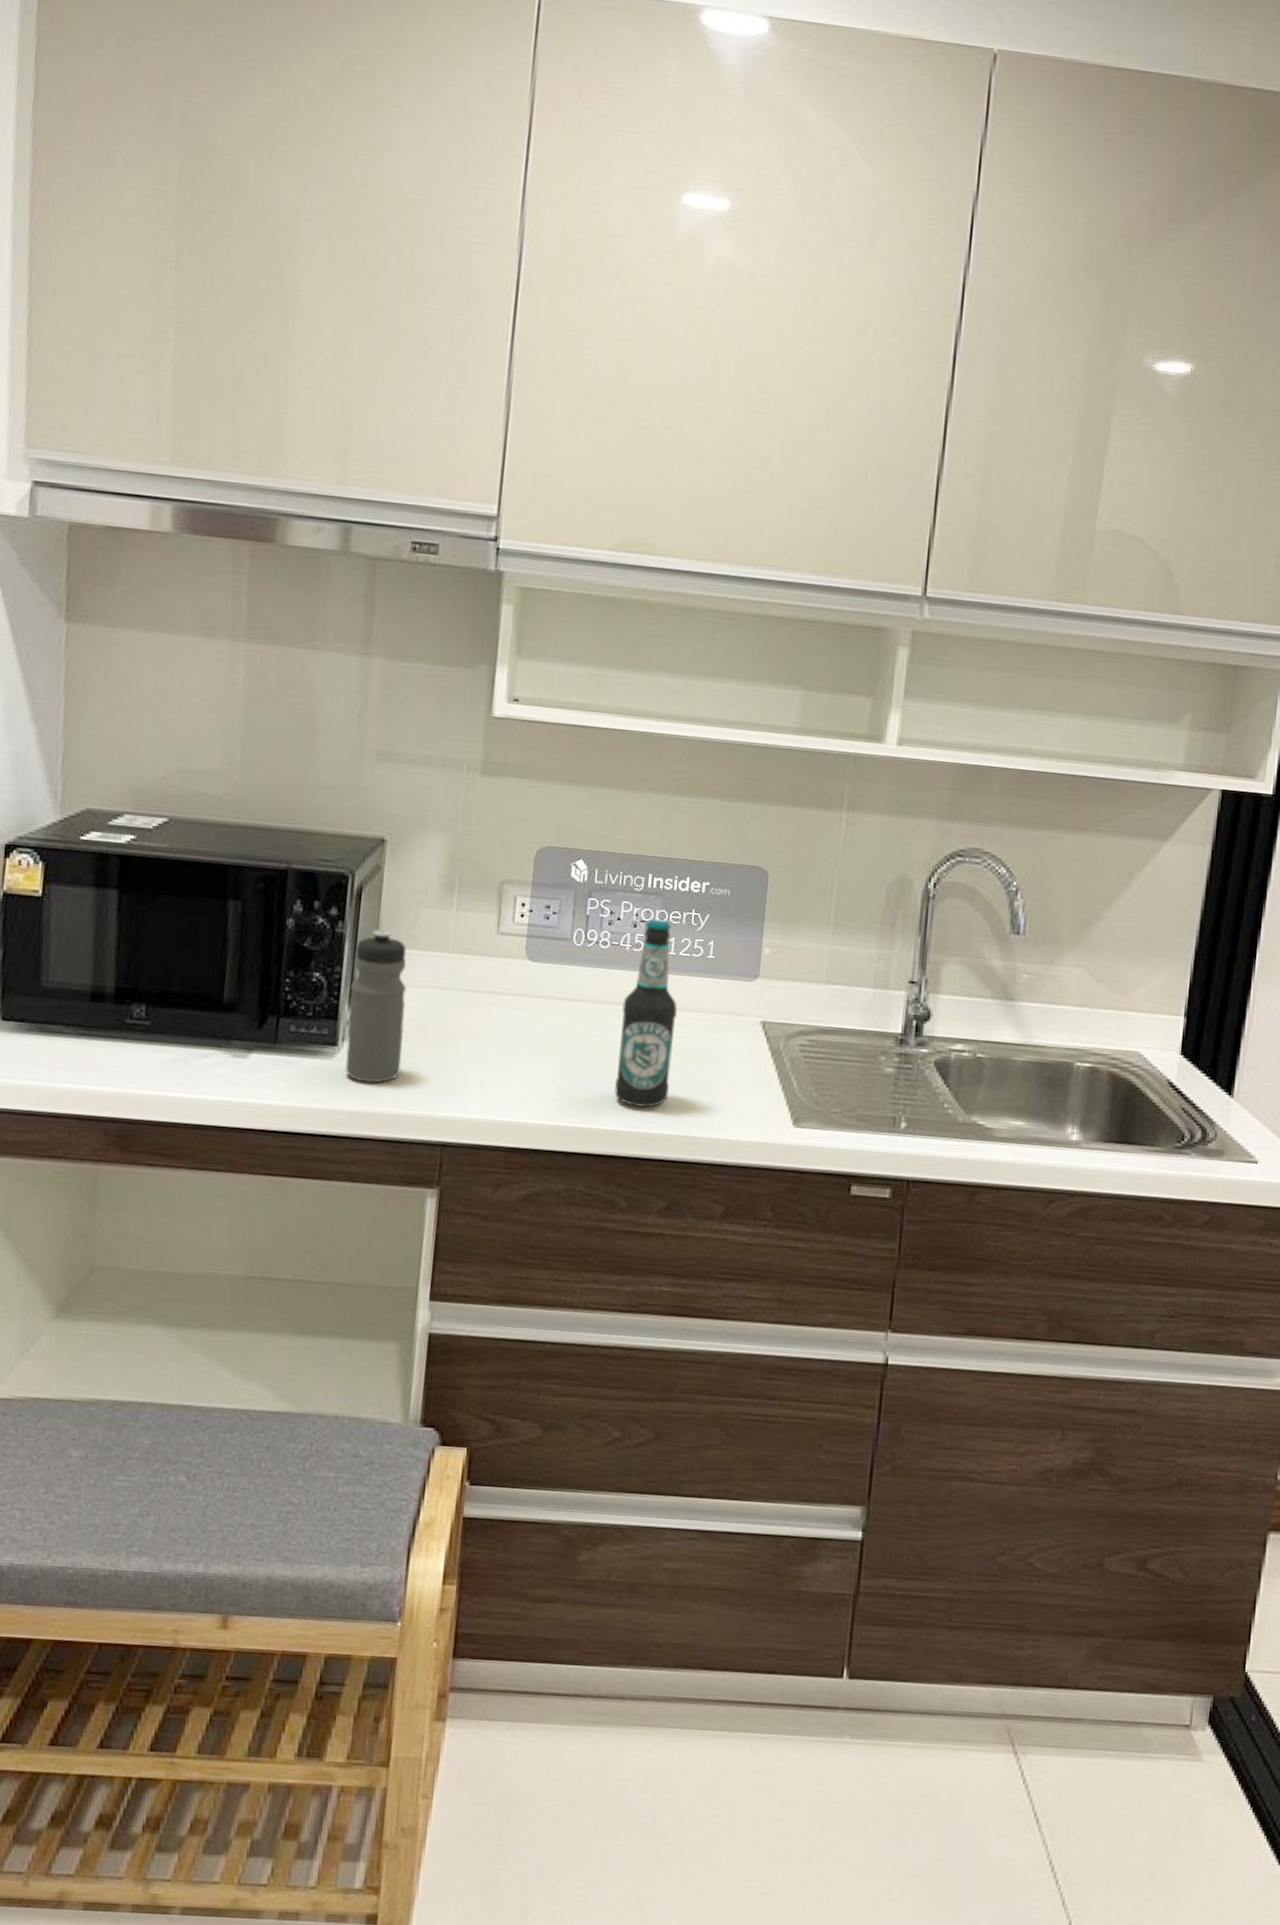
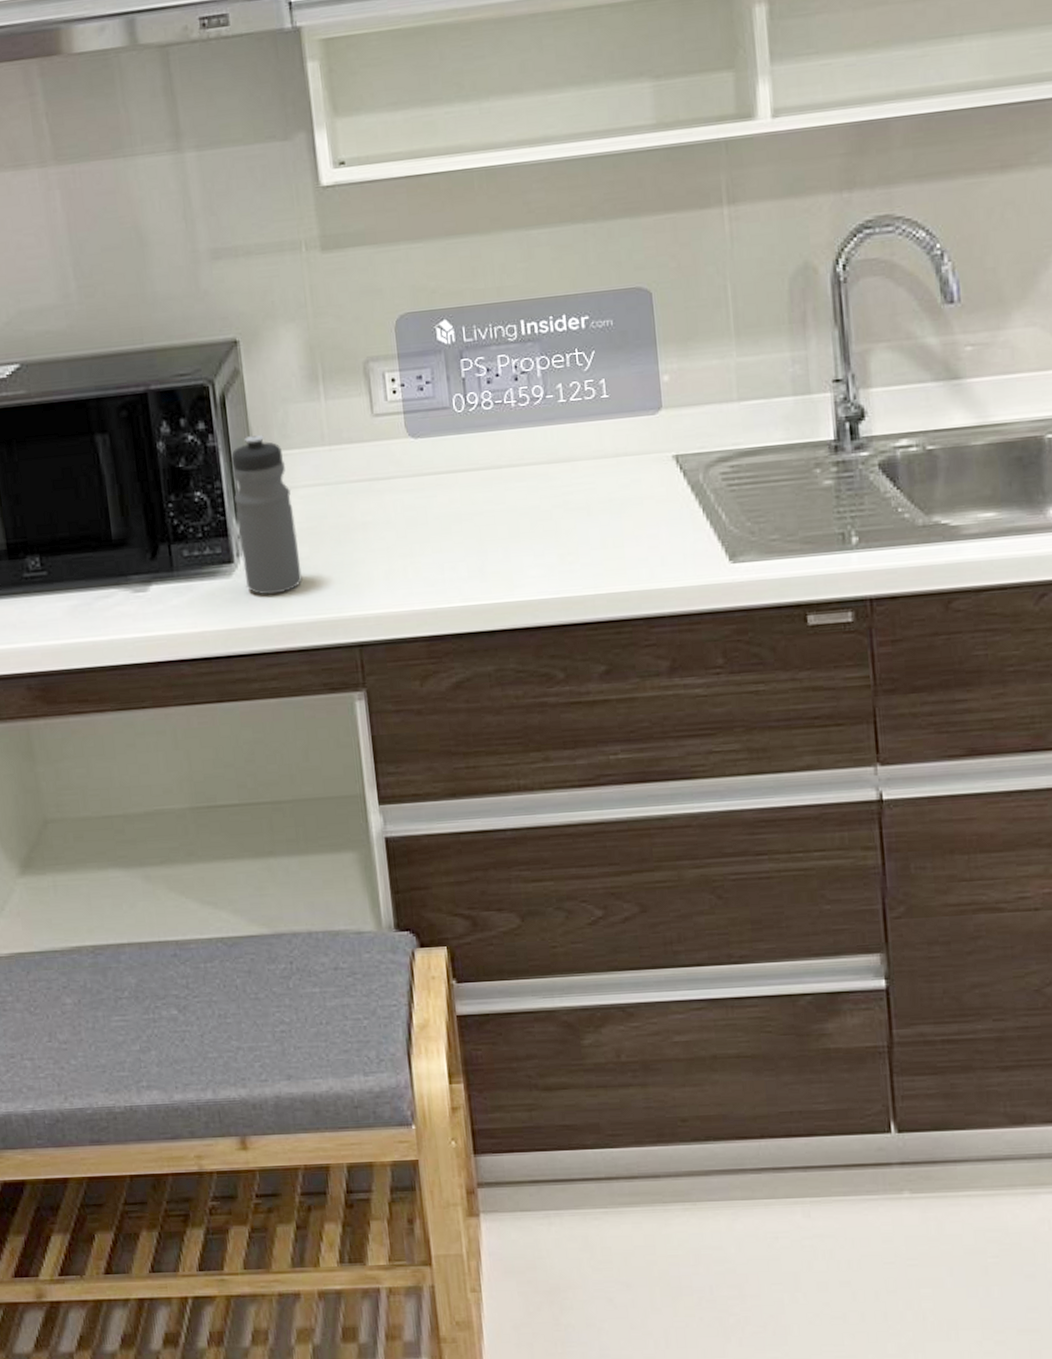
bottle: present [614,919,678,1108] -> none [519,366,587,571]

